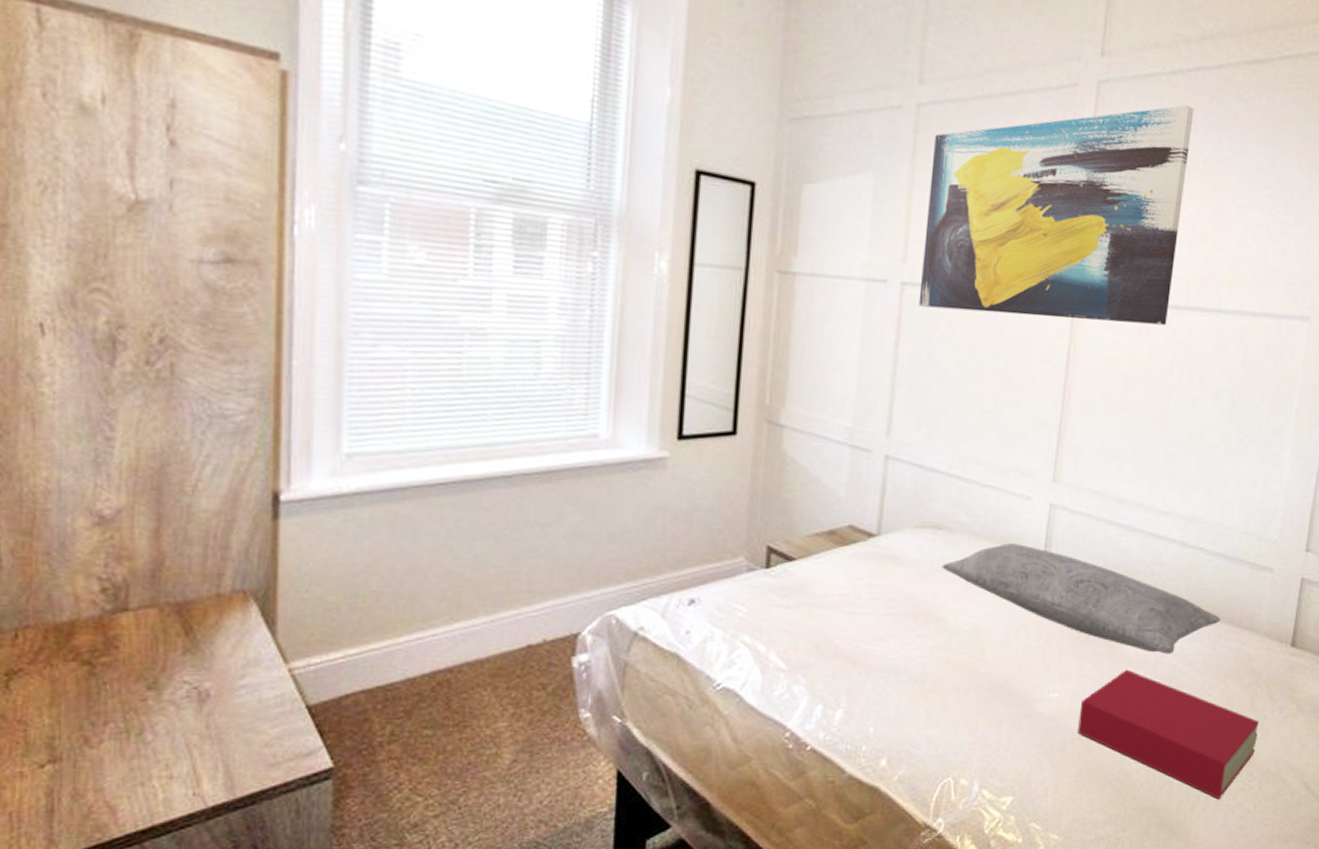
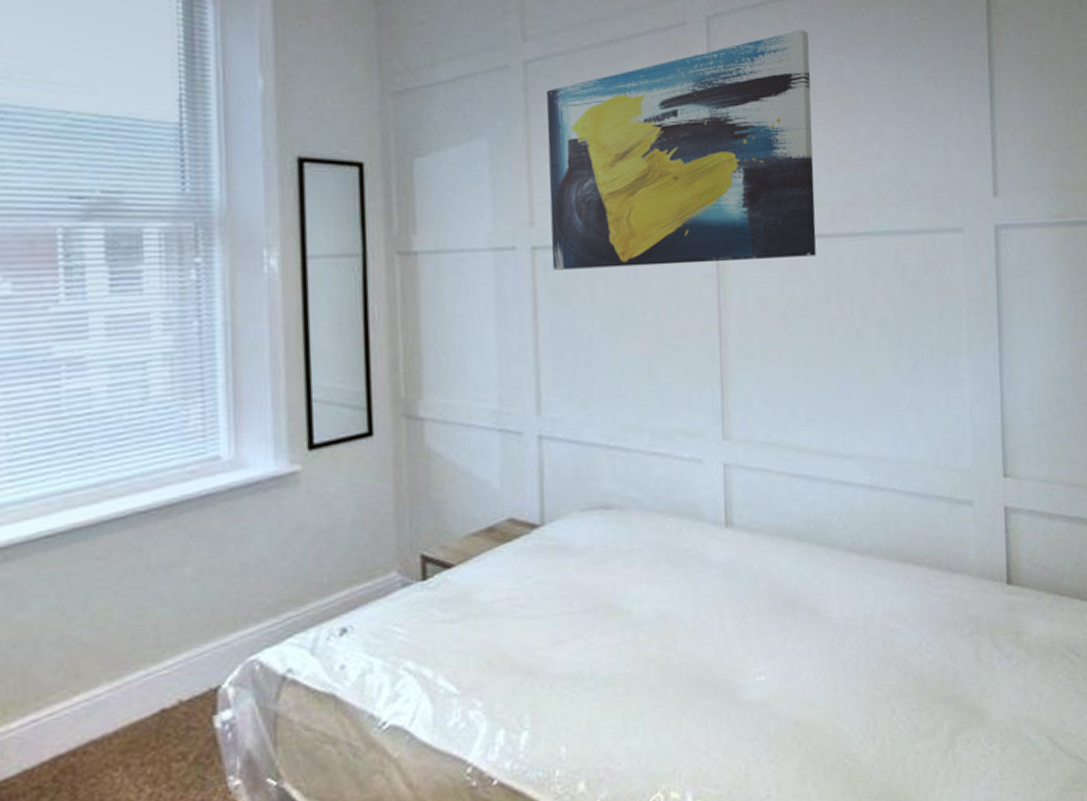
pillow: present [942,543,1221,654] -> none [616,513,927,614]
book: present [1078,669,1259,800] -> none [791,636,990,772]

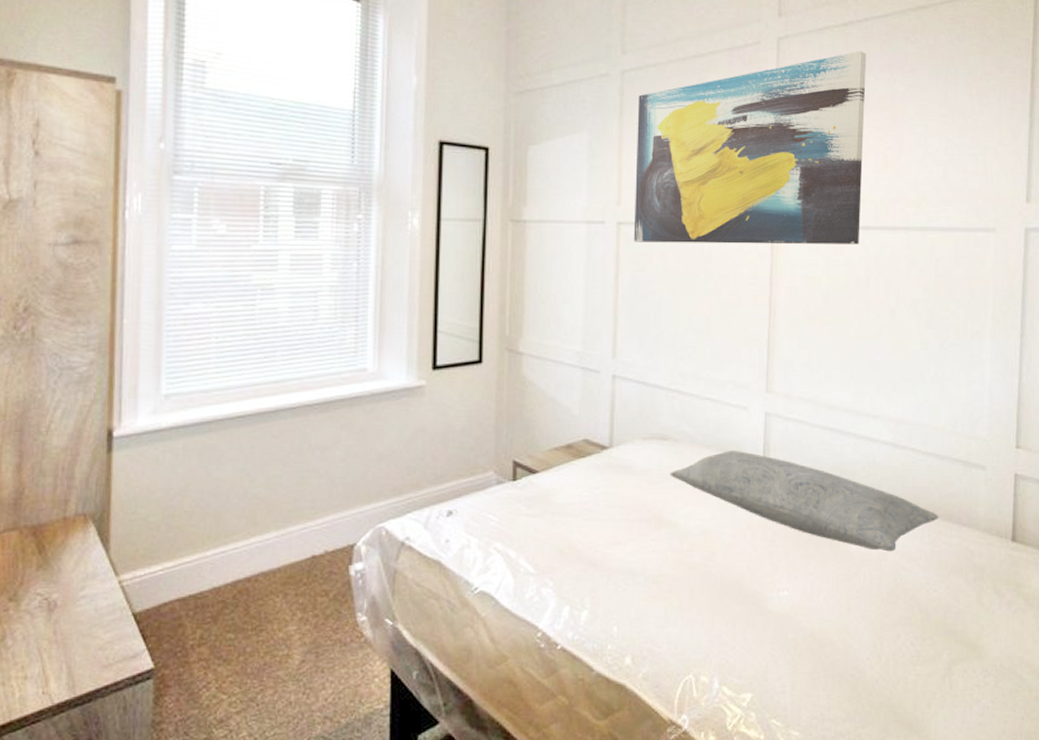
pillow: none [616,513,927,614] -> present [670,451,938,552]

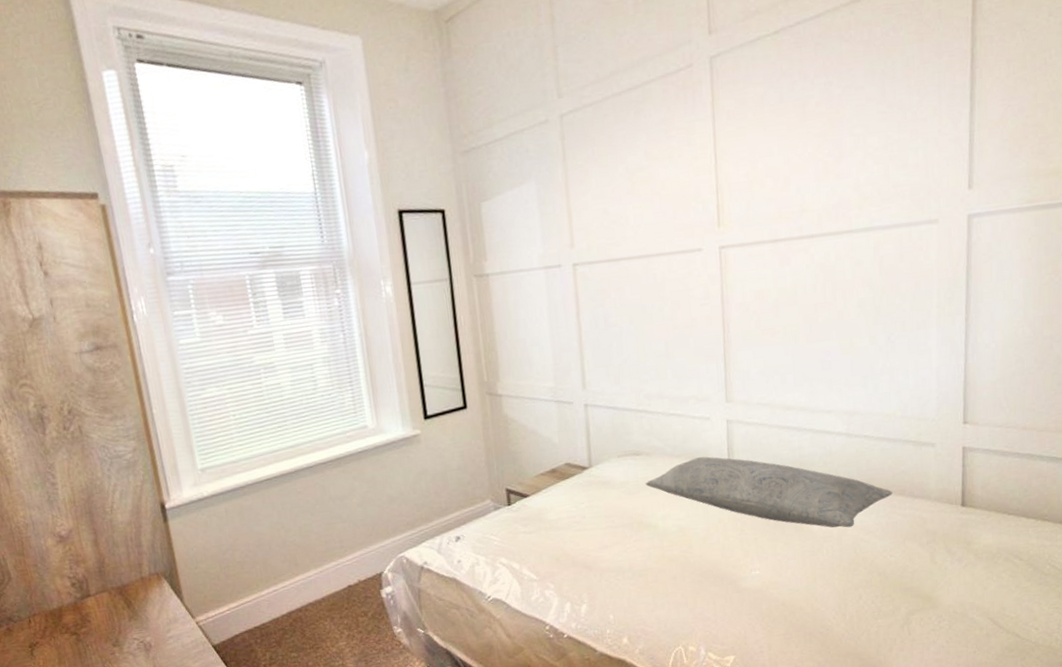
wall art: present [633,51,867,245] -> none [579,57,805,281]

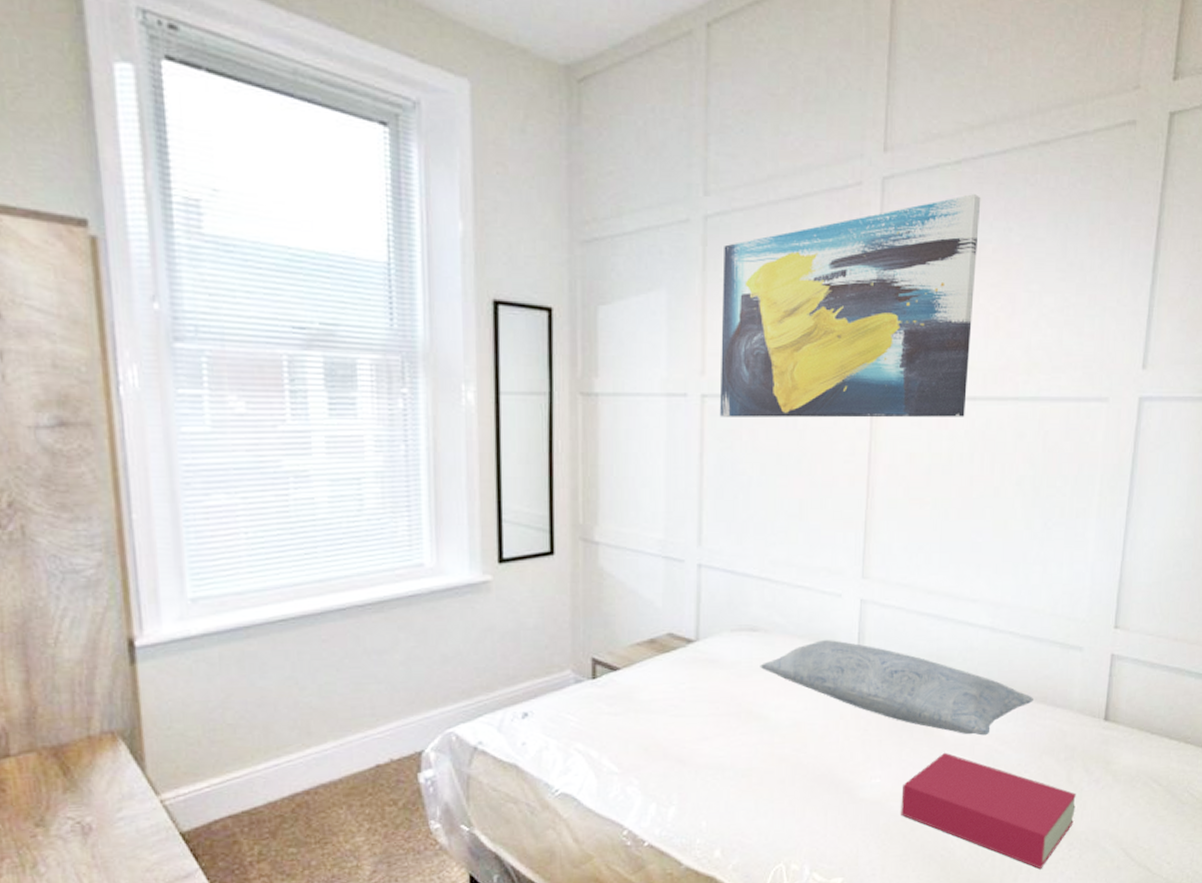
wall art: none [579,57,805,281] -> present [719,194,981,418]
book: none [779,544,941,640] -> present [901,752,1076,870]

